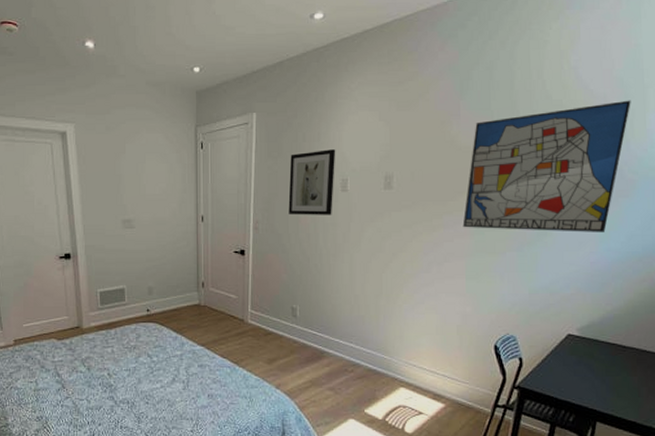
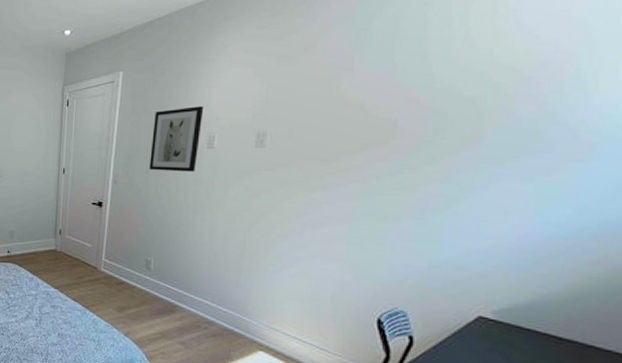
wall art: present [462,100,631,232] -> none [347,45,597,202]

